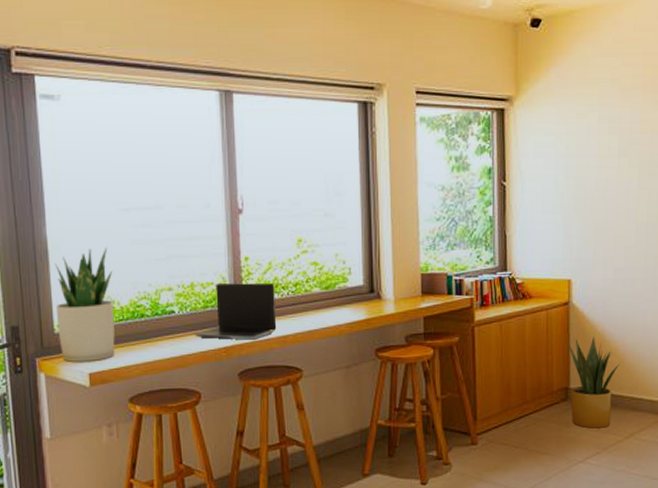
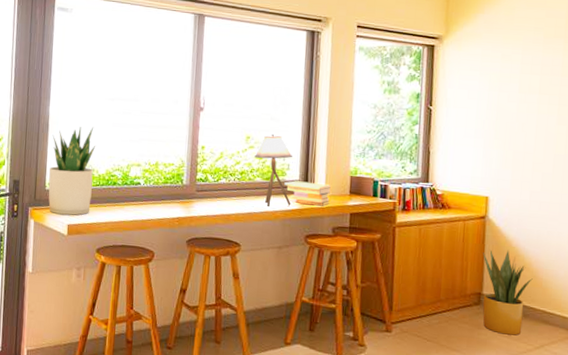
laptop computer: present [194,283,277,340] -> none [154,165,224,215]
table lamp: none [309,233,356,322] -> present [254,134,293,207]
books: none [347,286,400,314] -> present [284,181,331,208]

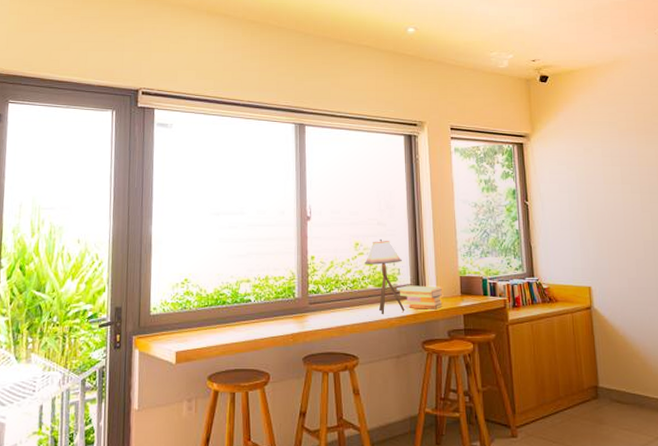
planter: present [48,126,96,216] -> none [153,244,203,341]
planter: present [482,249,533,336] -> none [593,339,643,427]

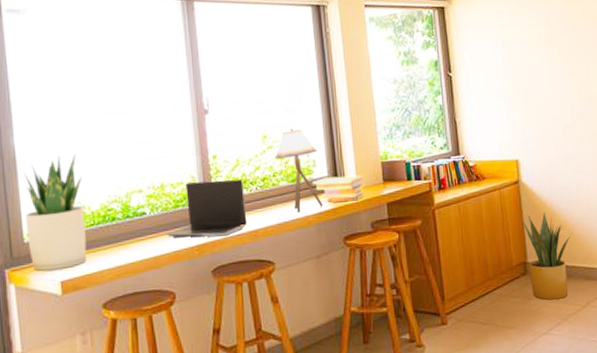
planter: none [153,244,203,341] -> present [23,153,87,271]
laptop computer: none [267,278,337,328] -> present [166,180,247,238]
planter: none [593,339,643,427] -> present [522,212,570,300]

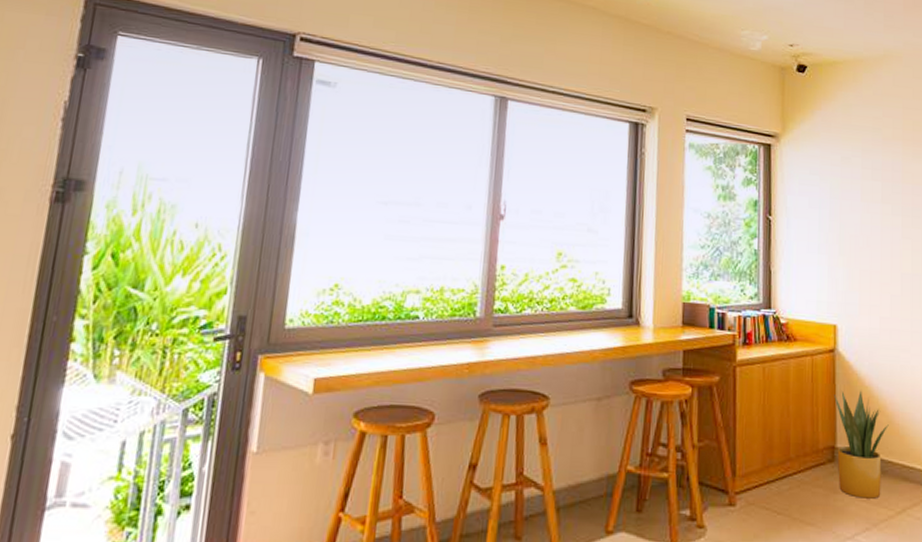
planter: present [23,153,87,271] -> none [288,239,360,365]
laptop computer: present [166,180,247,238] -> none [437,291,529,358]
table lamp: present [275,128,323,214] -> none [567,249,614,346]
books: present [312,175,364,204] -> none [604,309,660,344]

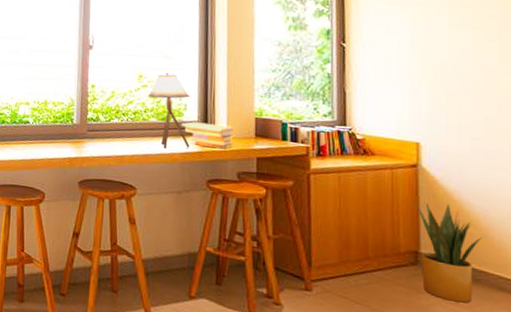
table lamp: none [567,249,614,346] -> present [148,72,190,149]
books: none [604,309,660,344] -> present [182,122,234,151]

